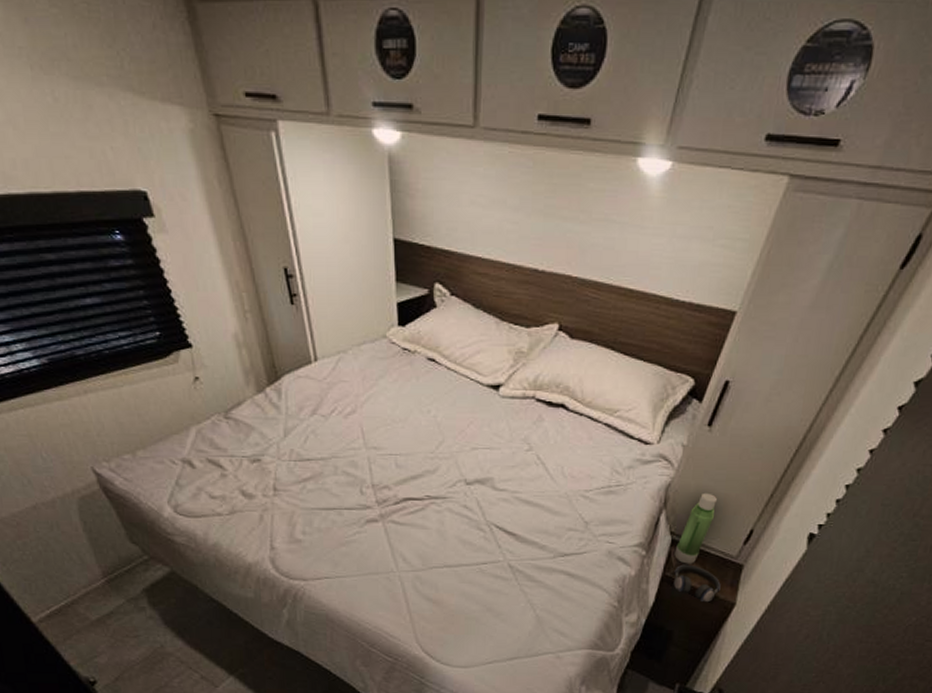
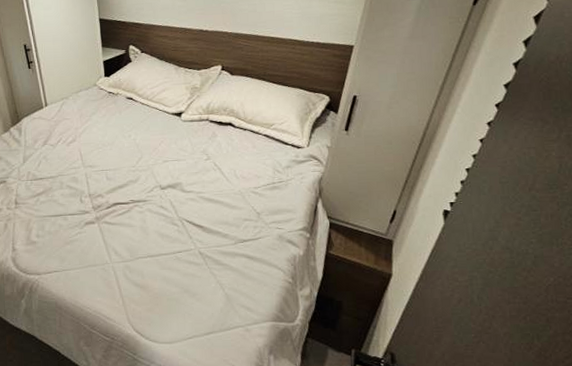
headphones: present [673,564,721,603] -> none [335,242,377,275]
water bottle: present [674,492,717,564] -> none [333,183,362,243]

